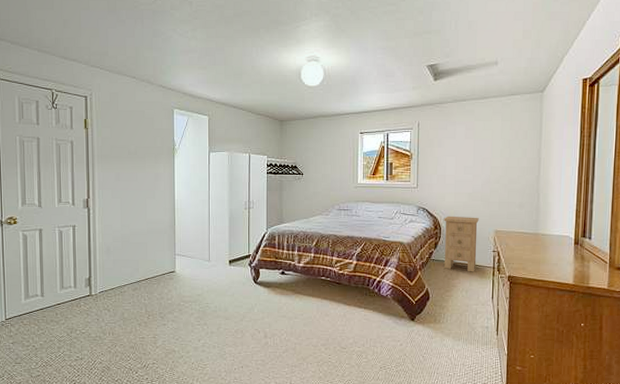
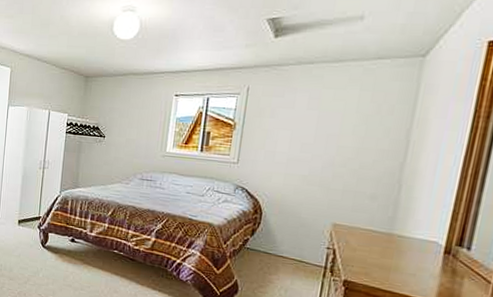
nightstand: present [444,216,479,272] -> none [261,199,313,270]

